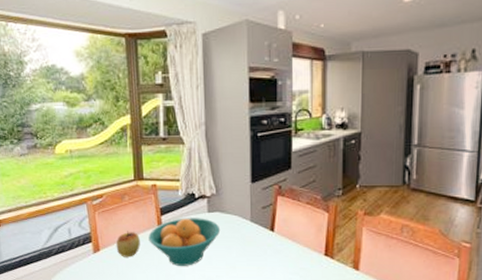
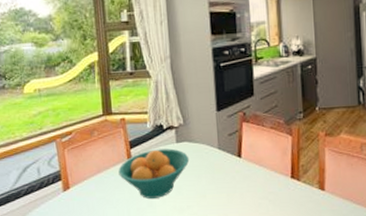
apple: present [116,231,140,257] -> none [86,166,111,194]

